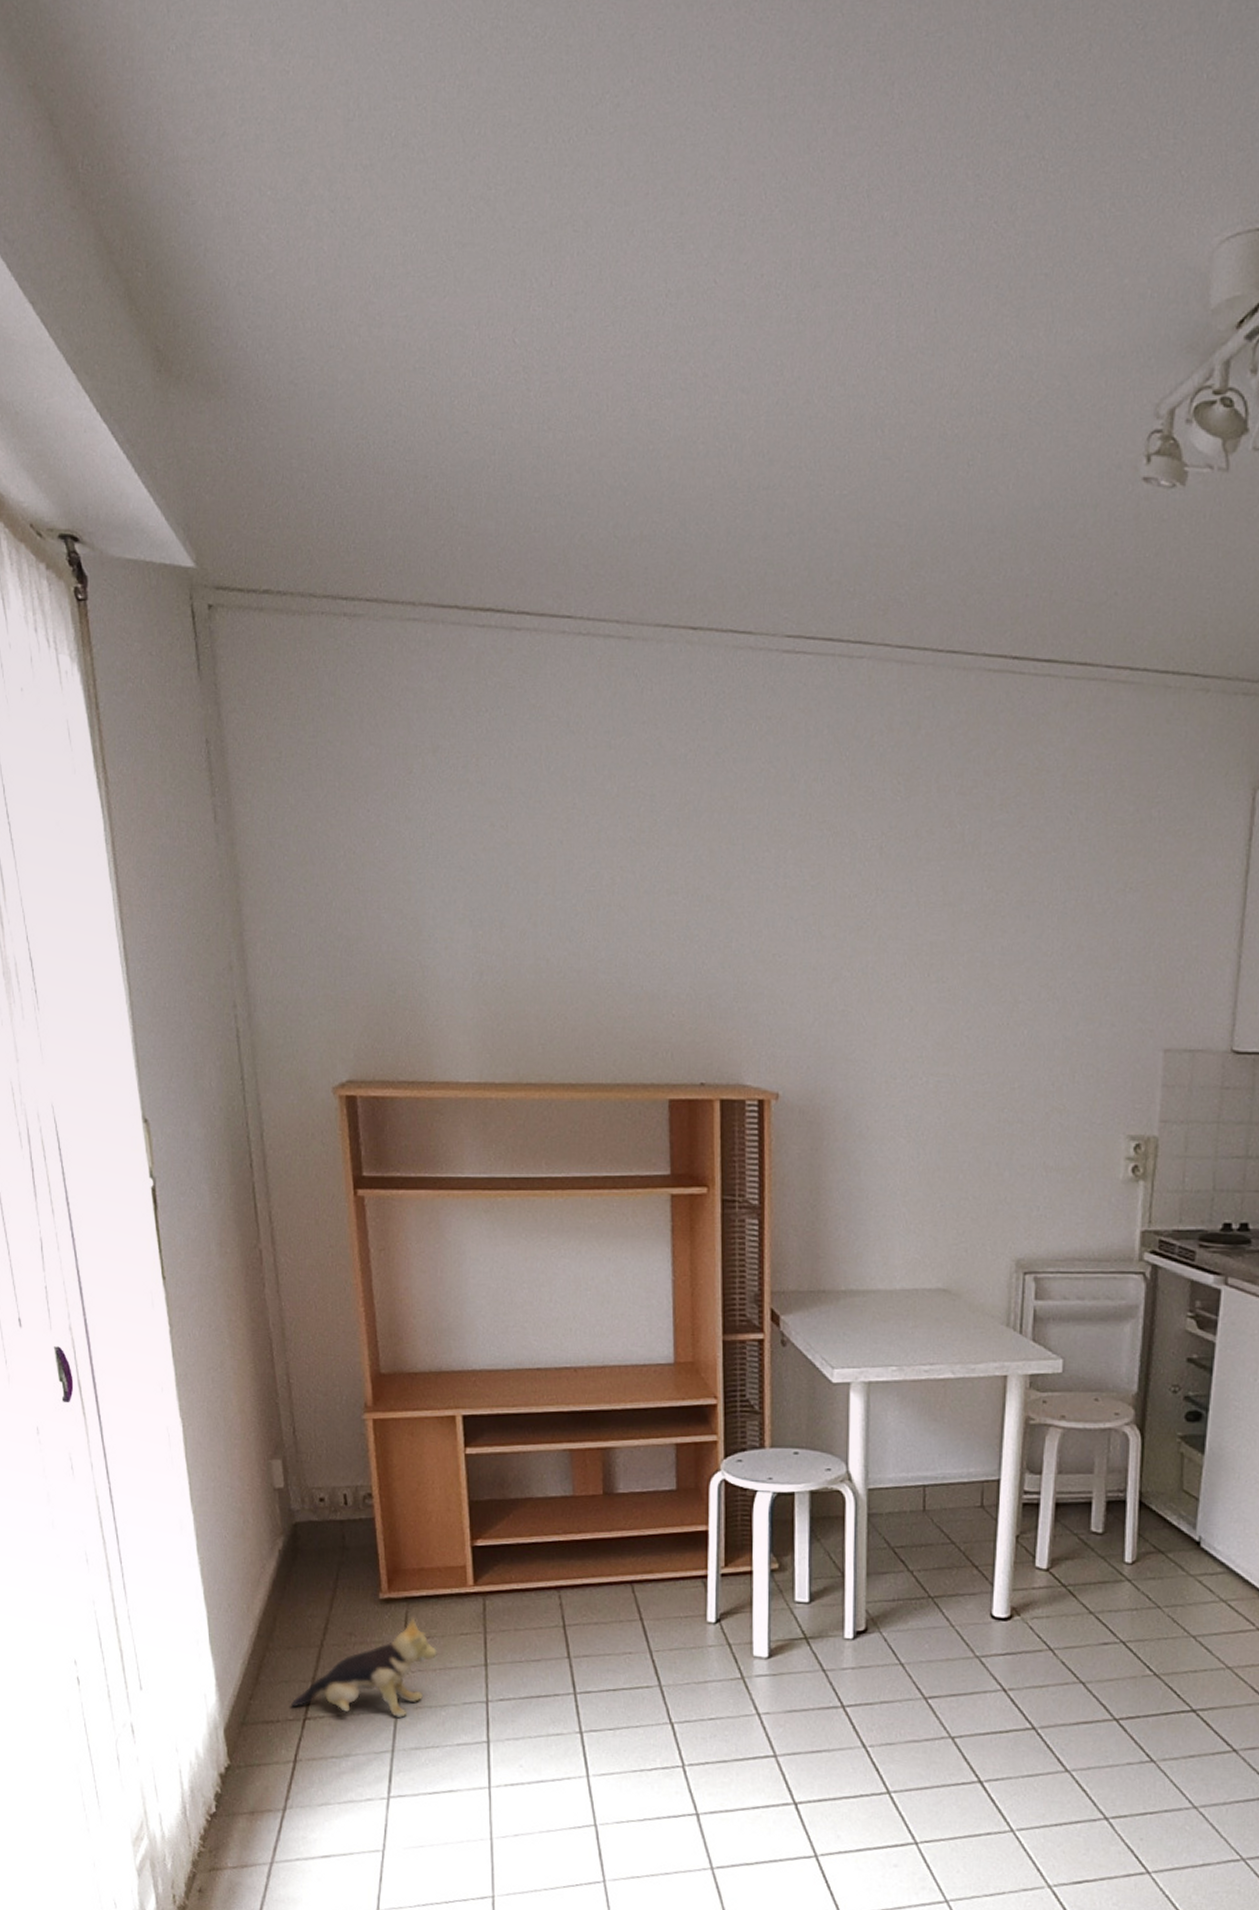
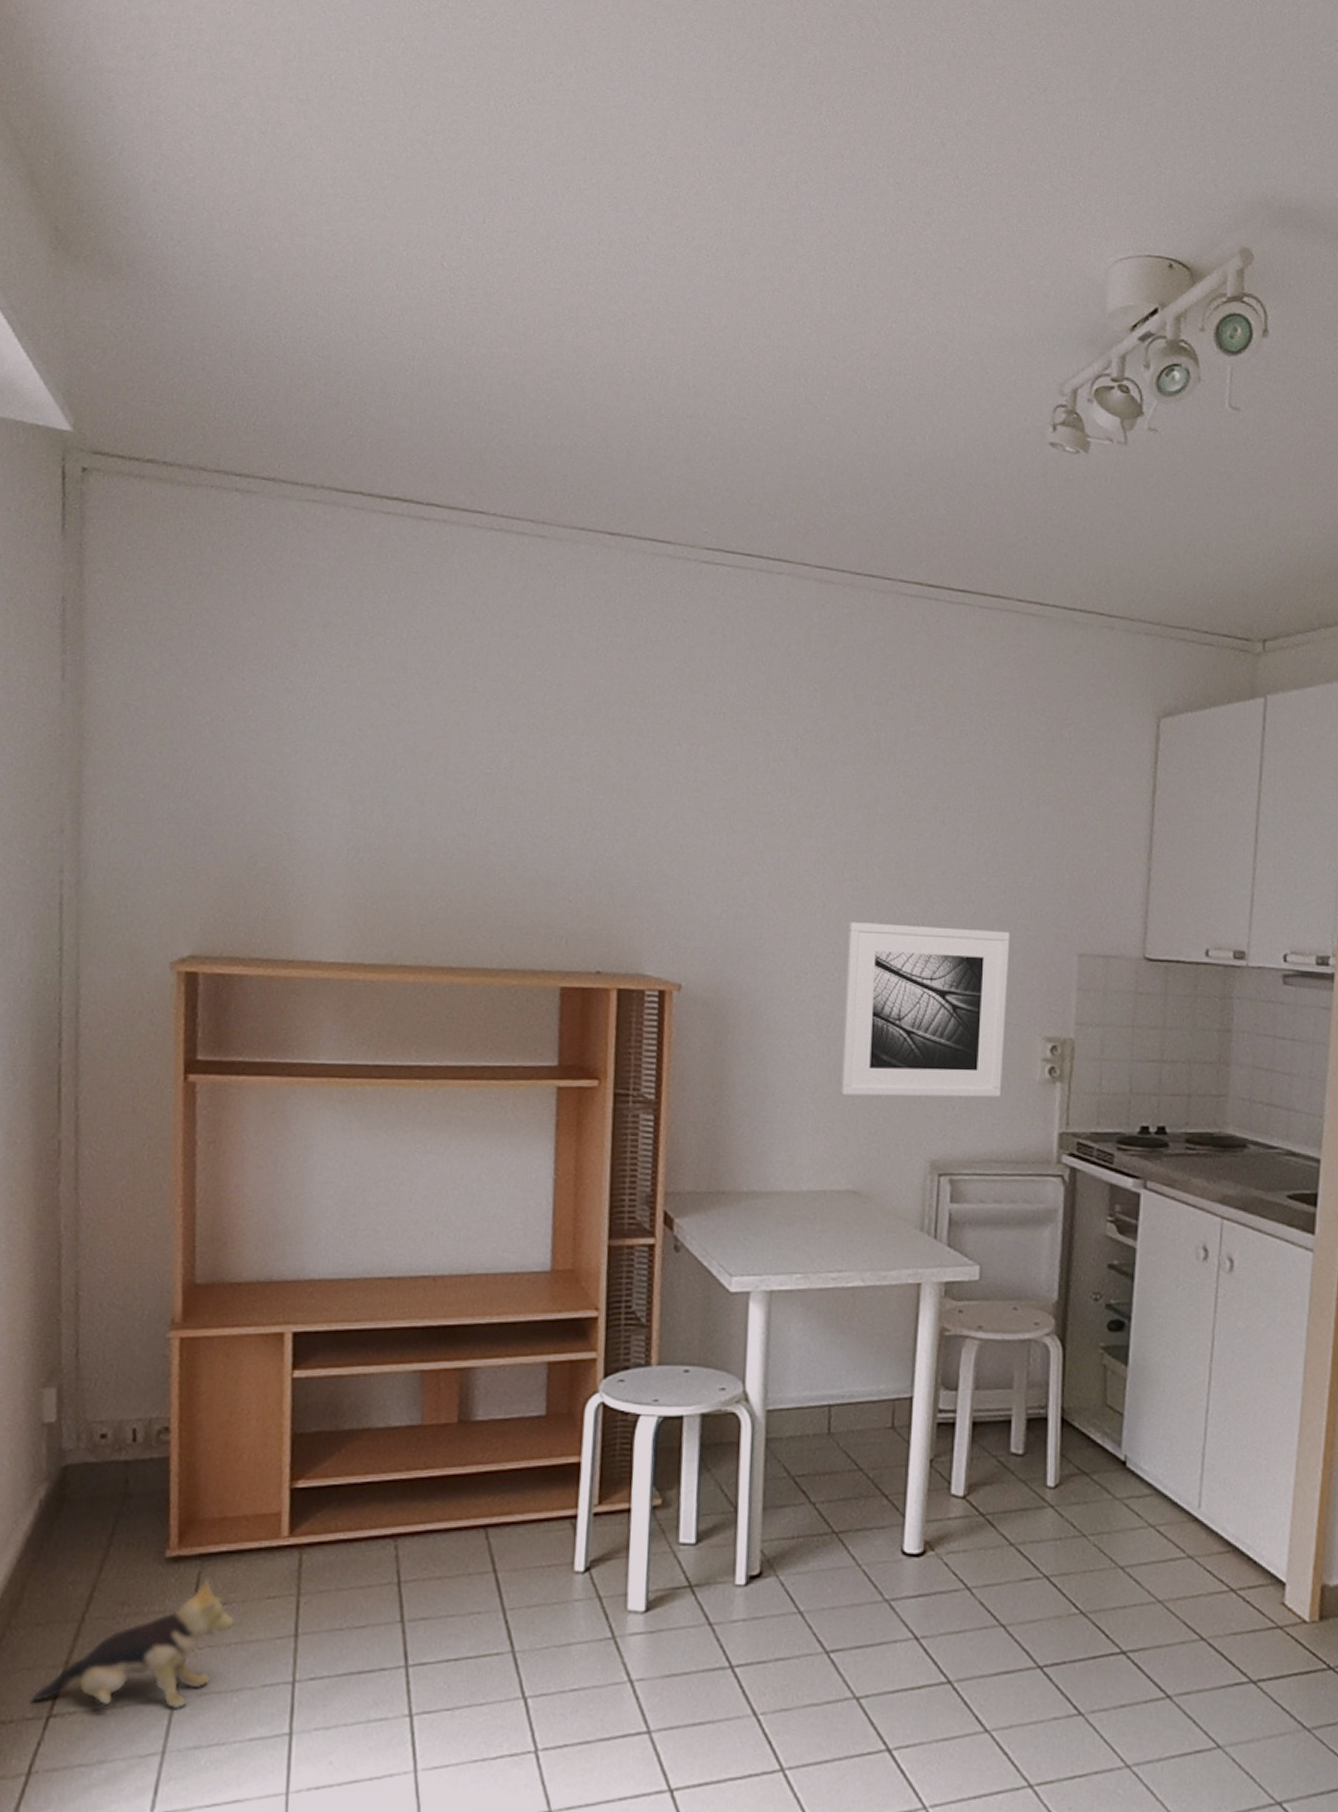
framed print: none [930,1025,1096,1198] -> present [840,922,1011,1098]

